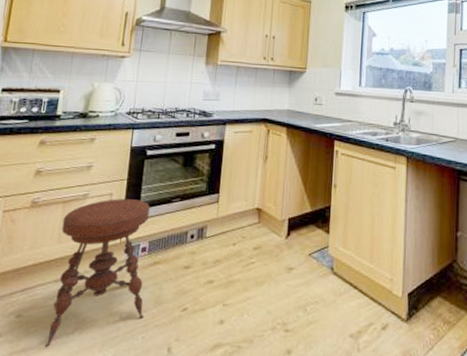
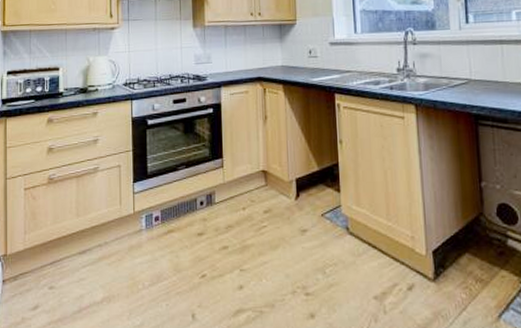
stool: present [44,198,150,348] -> none [77,169,165,317]

